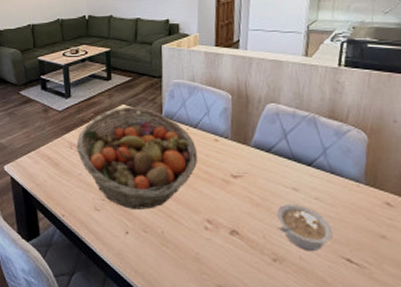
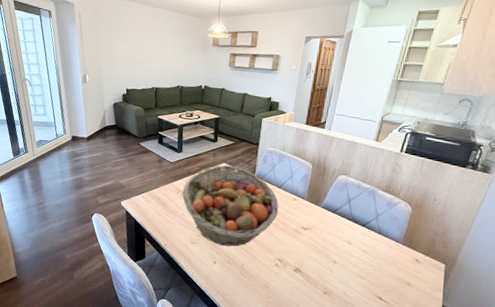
legume: present [277,203,333,251] -> none [332,252,372,289]

